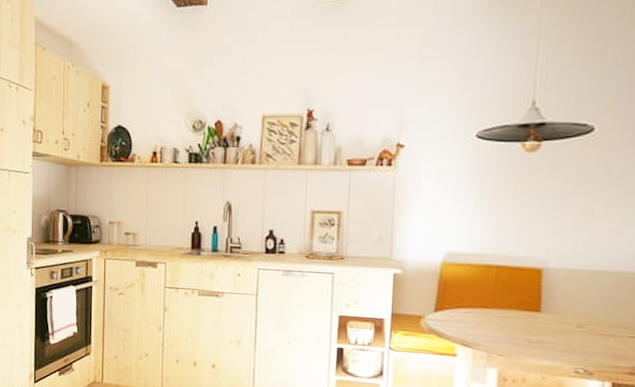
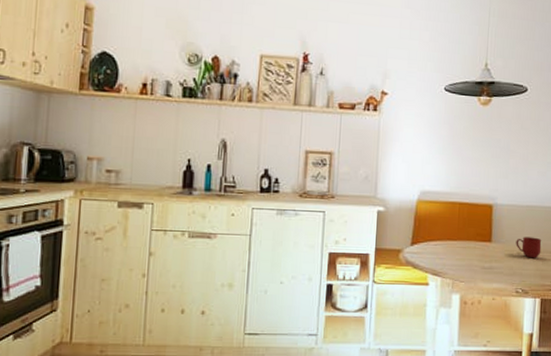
mug: none [575,307,614,334] -> present [516,237,542,258]

